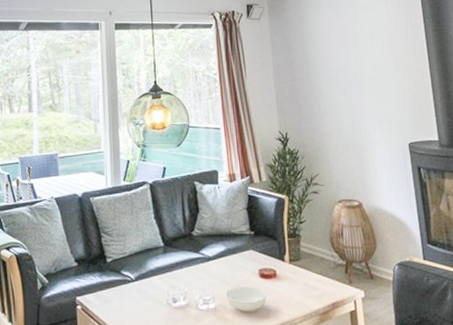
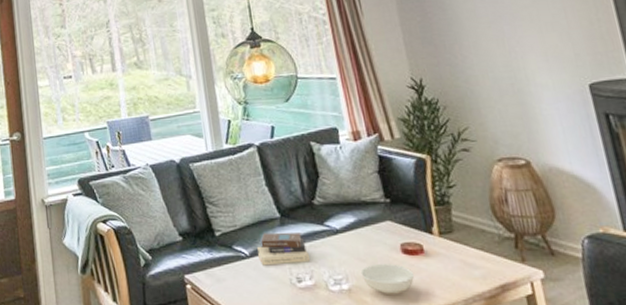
books: none [141,259,185,288] -> present [257,232,310,266]

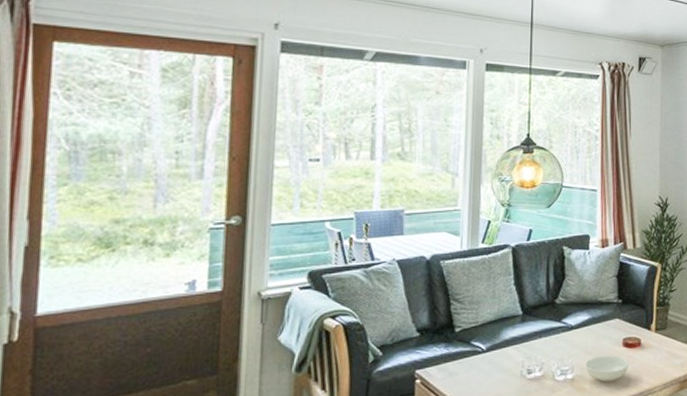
books: present [257,232,310,266] -> none [494,328,542,360]

